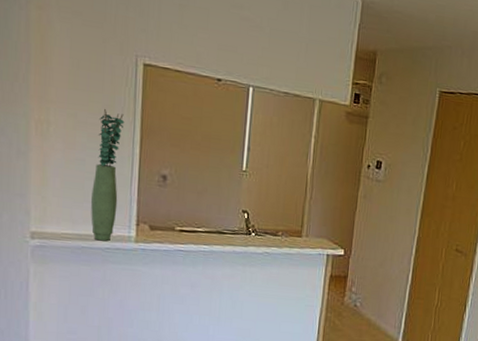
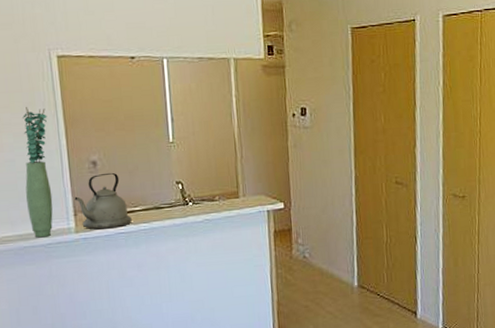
kettle: none [139,189,193,245] -> present [74,172,132,230]

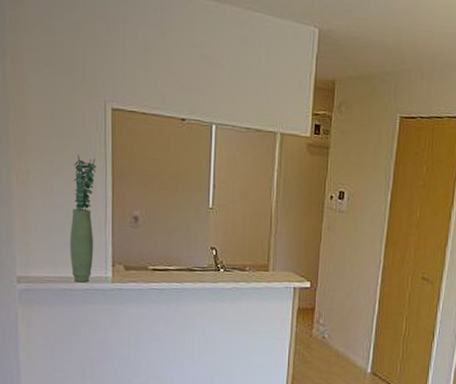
kettle: present [74,172,132,230] -> none [114,229,165,284]

